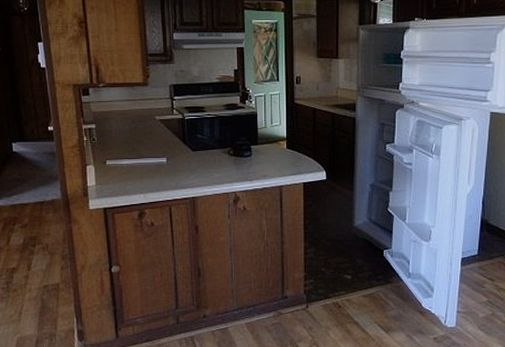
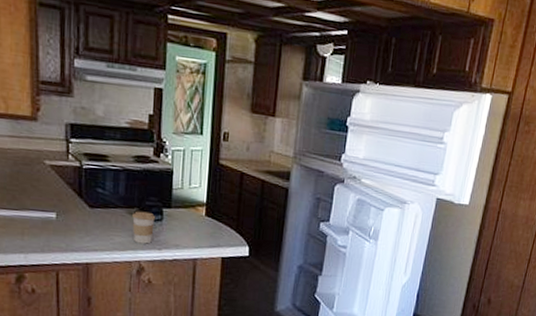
coffee cup: none [227,150,246,177] -> present [132,211,156,244]

